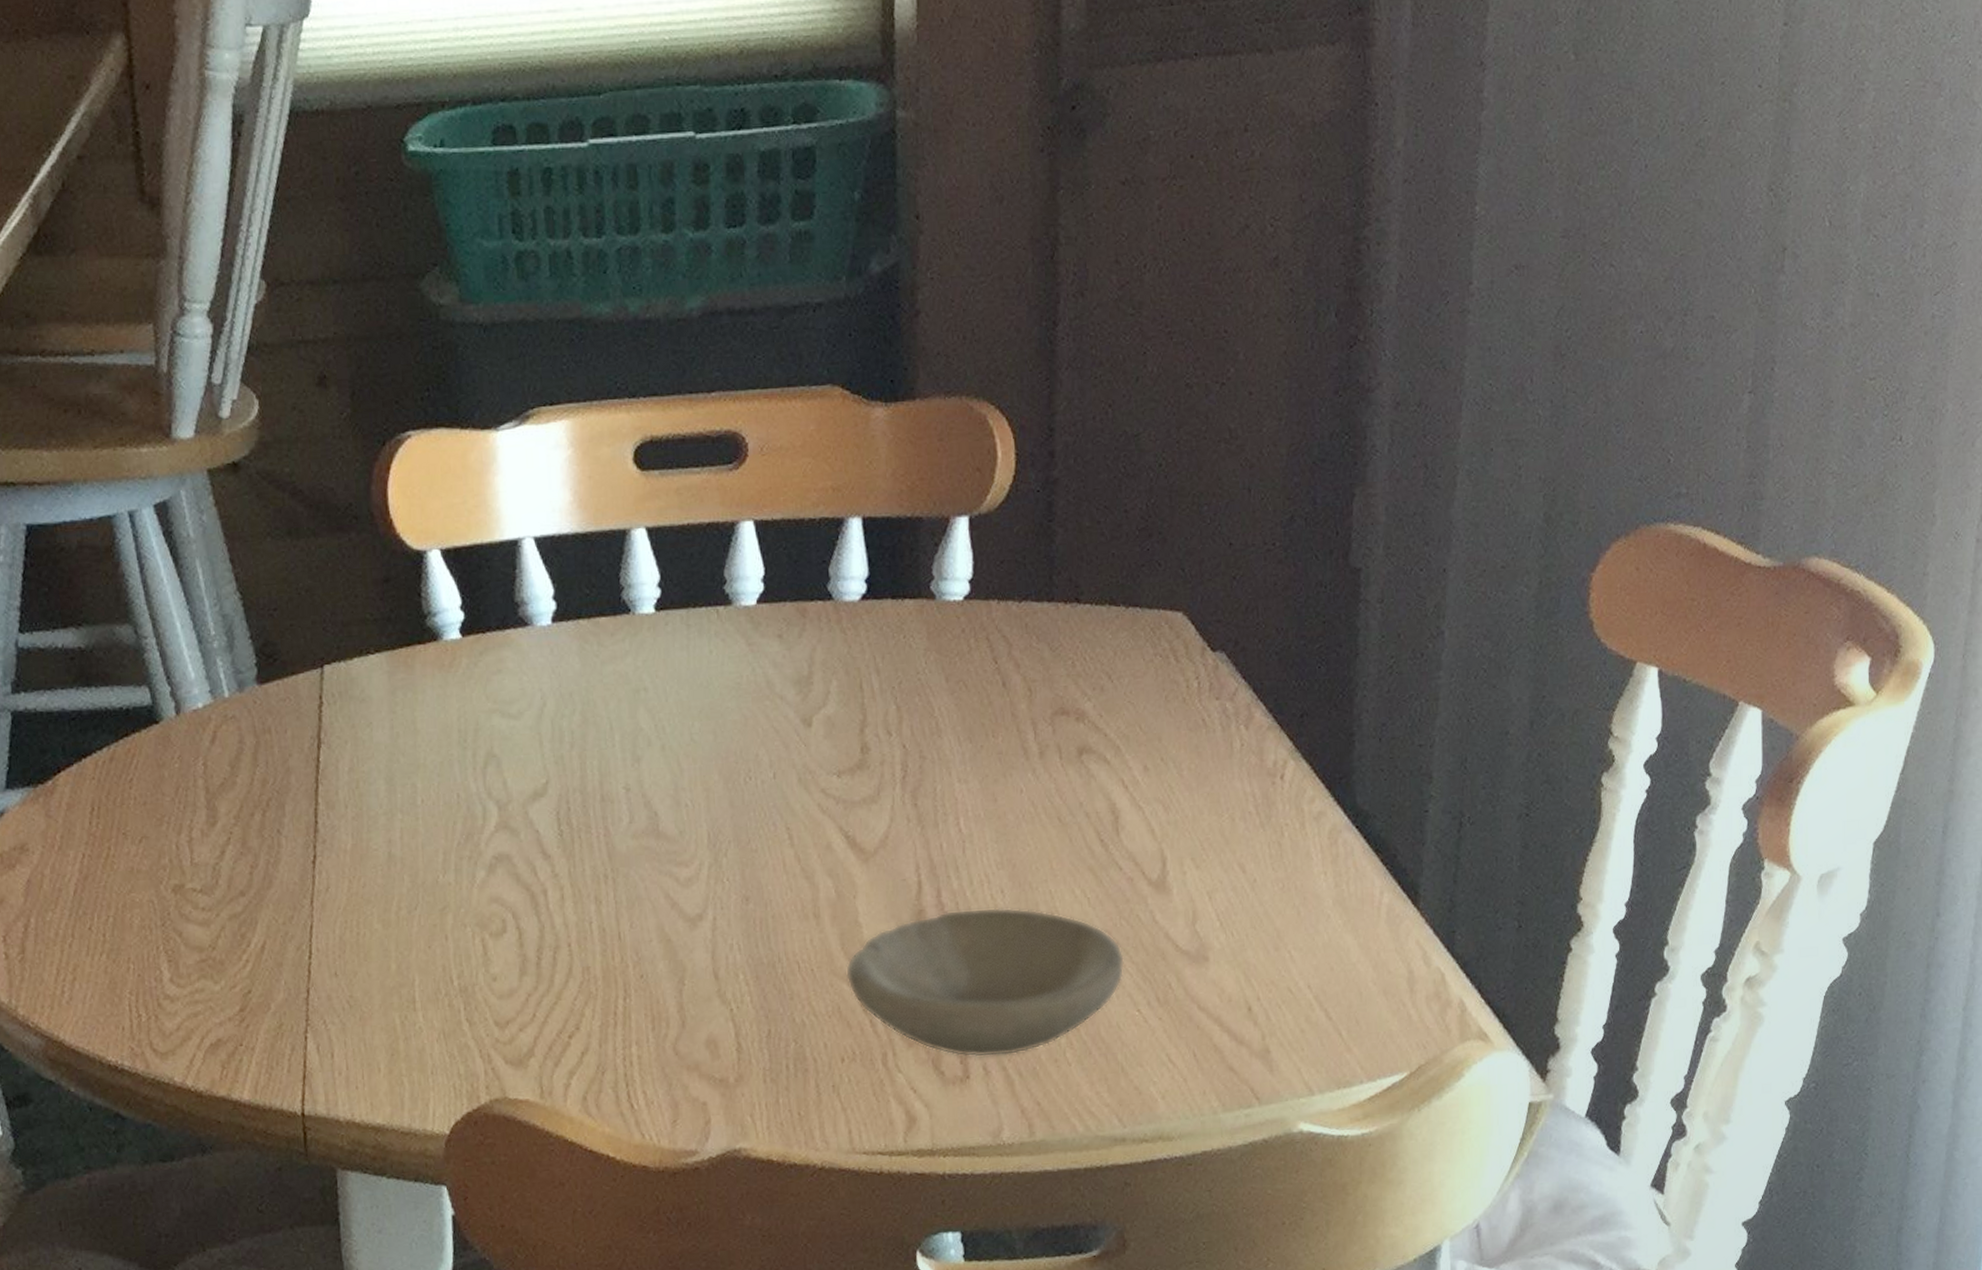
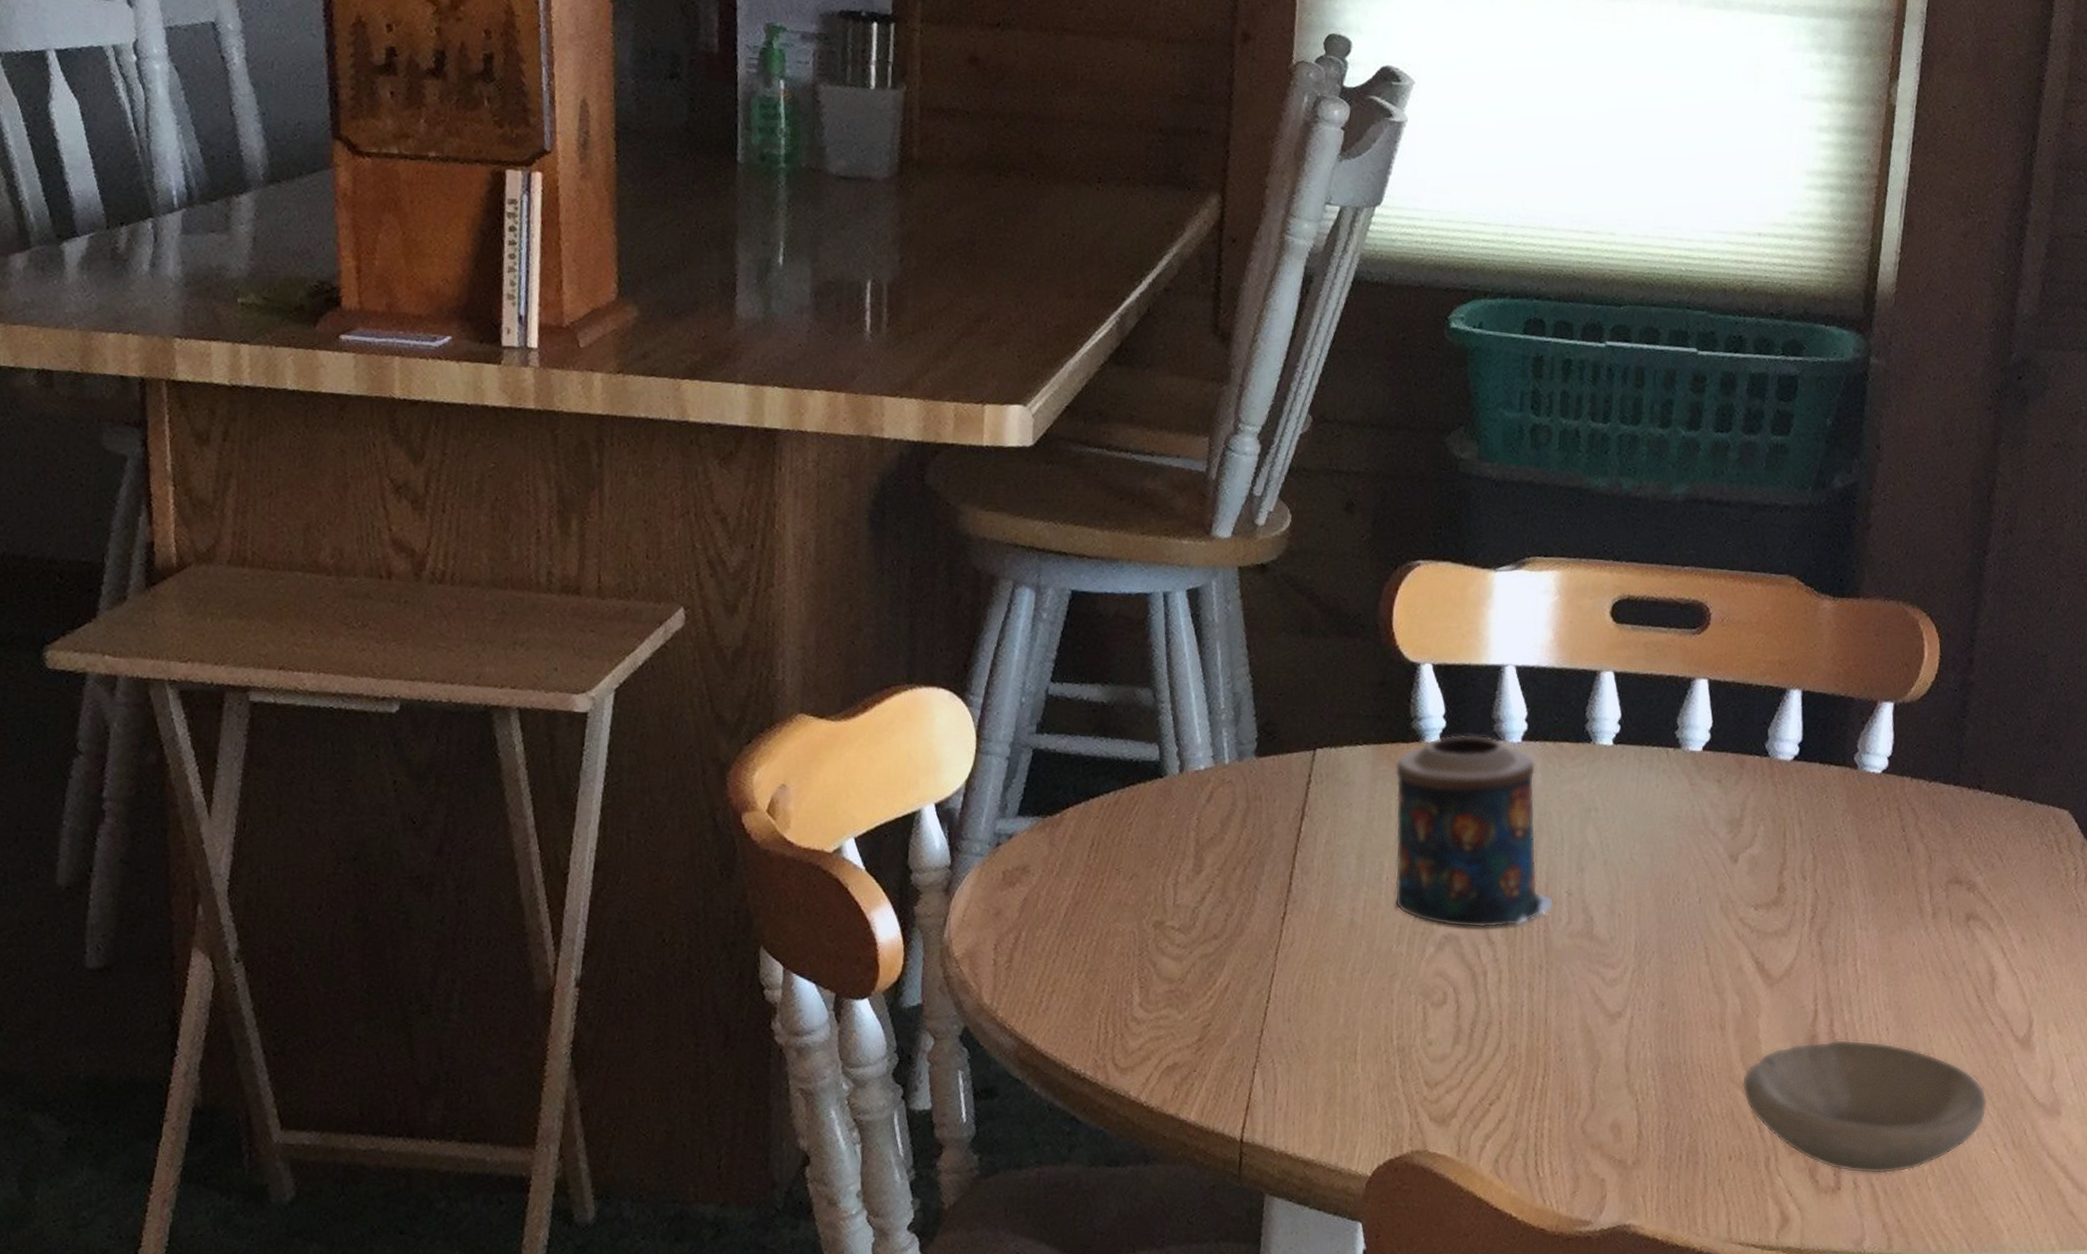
candle: none [414,622,612,845] -> present [1394,734,1554,929]

